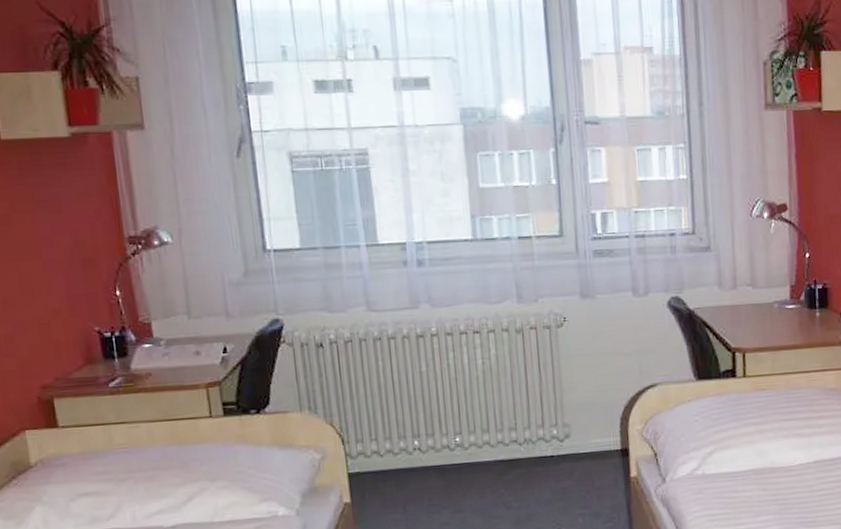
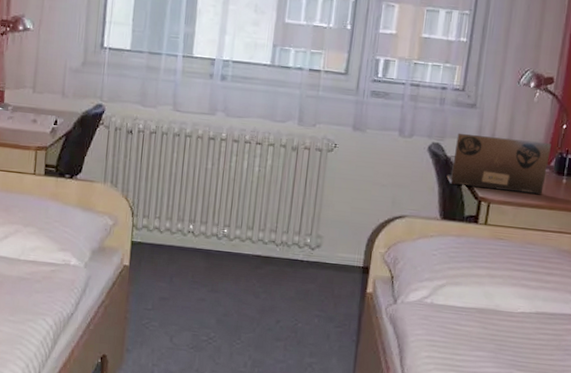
laptop: none [693,276,798,339] -> present [446,133,551,195]

